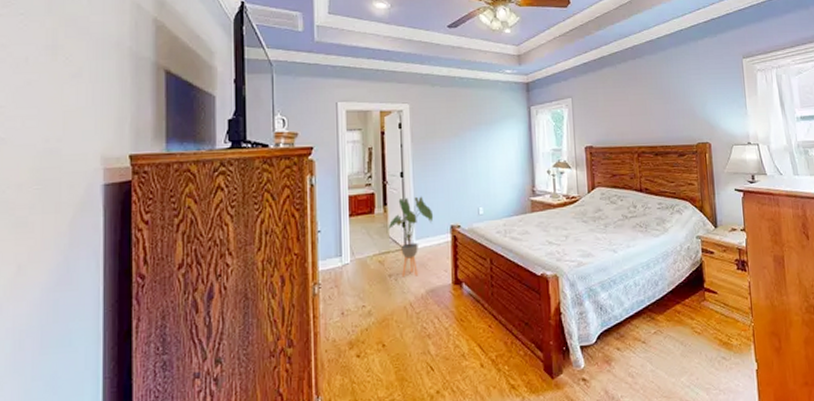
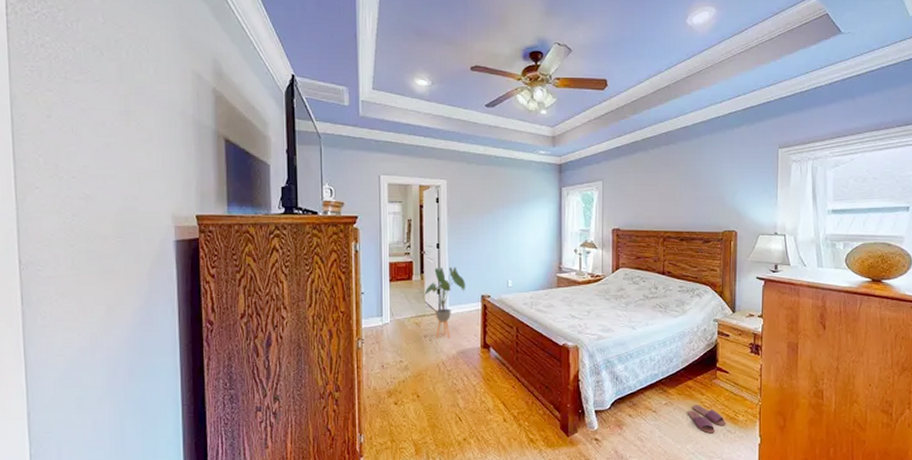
slippers: none [678,331,720,363] -> present [687,405,726,434]

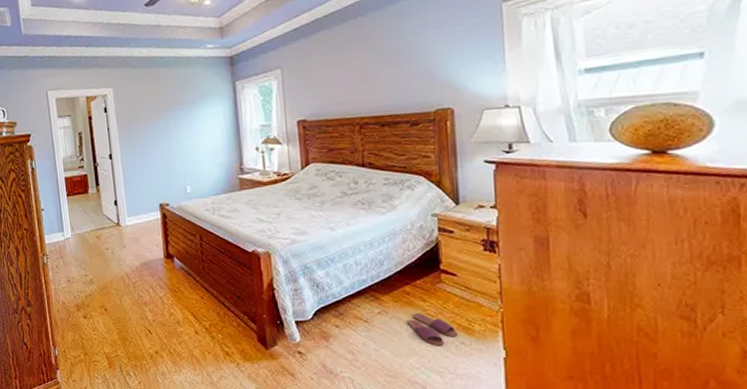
house plant: present [424,267,466,339] -> none [101,176,143,251]

